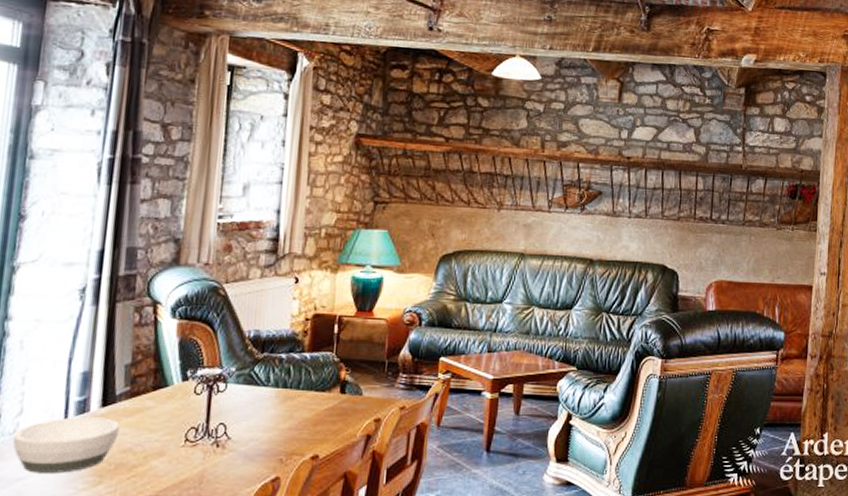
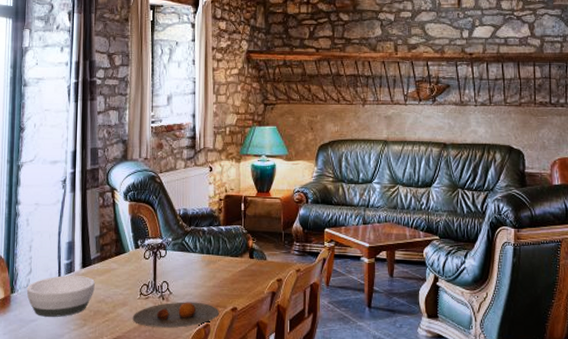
plate: none [171,449,295,483] -> present [132,302,220,328]

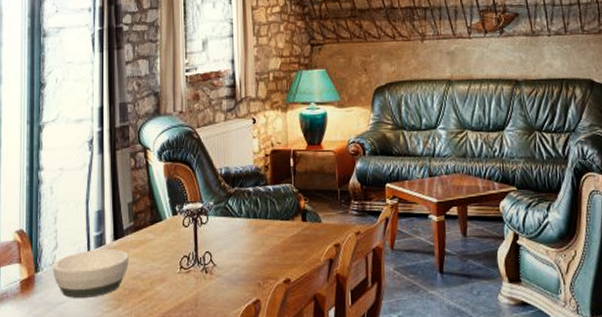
plate: present [132,302,220,328] -> none [172,274,271,306]

